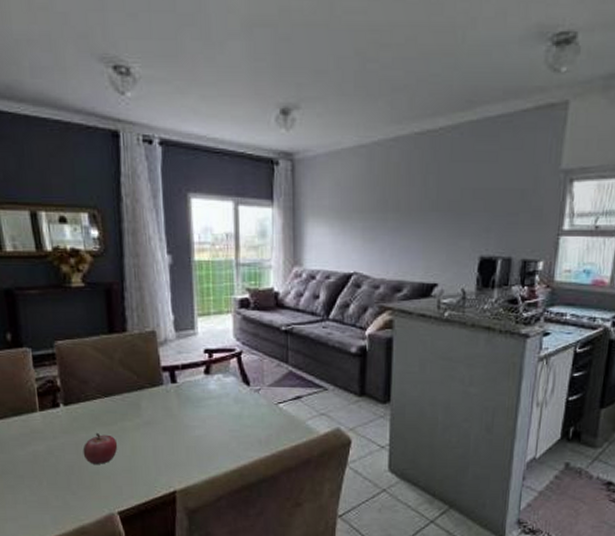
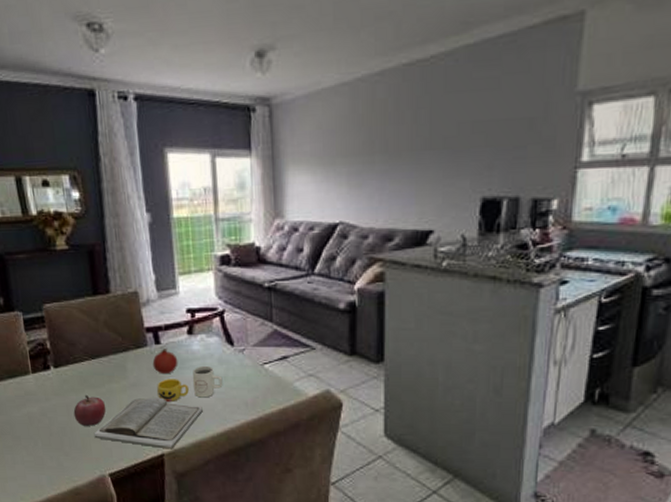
book: none [103,435,217,487] -> present [94,397,203,450]
fruit: none [167,387,194,413] -> present [152,349,178,375]
cup: none [170,417,204,439] -> present [156,379,189,401]
mug: none [207,404,238,436] -> present [192,365,223,398]

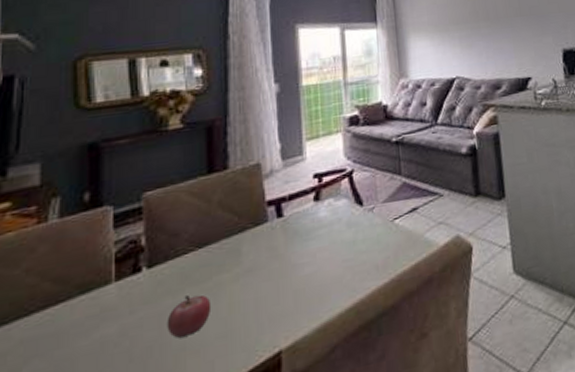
book: present [94,397,203,450] -> none [192,279,329,352]
fruit: present [152,349,178,375] -> none [273,221,303,251]
cup: present [156,379,189,401] -> none [276,253,314,283]
mug: present [192,365,223,398] -> none [318,231,352,271]

